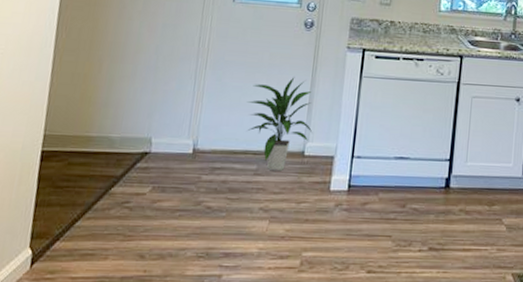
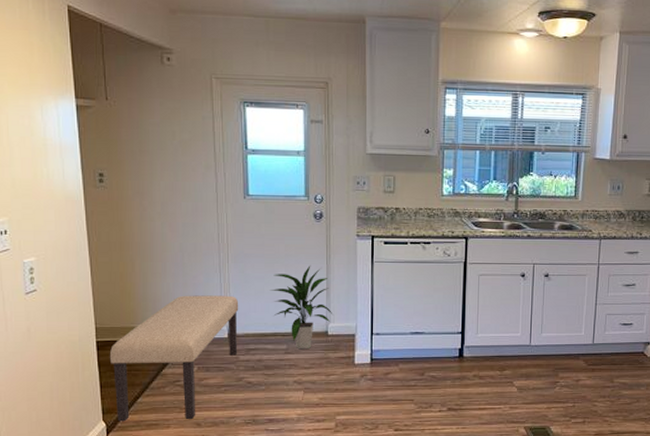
bench: none [47,102,211,251] -> present [109,295,239,422]

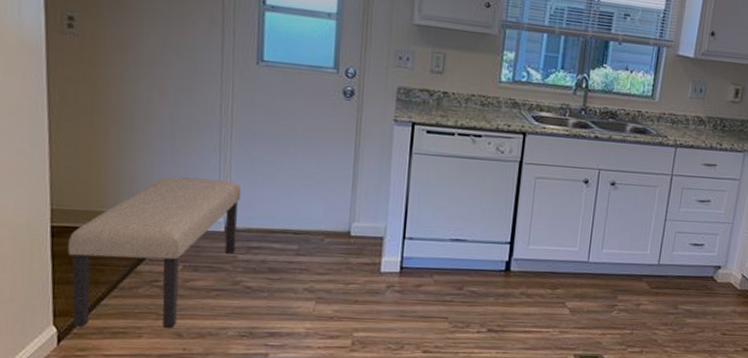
indoor plant: present [269,265,333,348] -> none [281,152,359,251]

